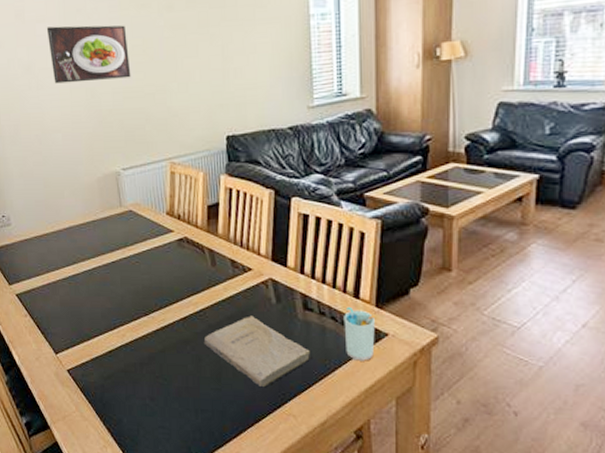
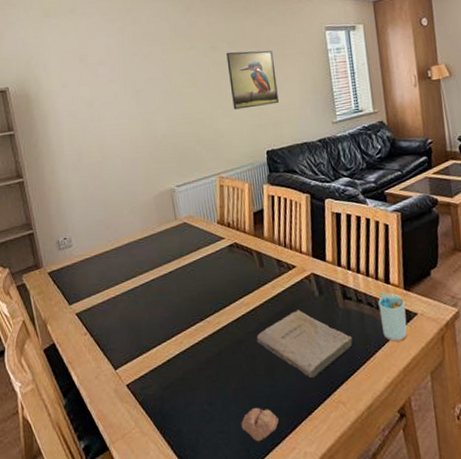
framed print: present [46,25,131,84] -> none [107,64,183,116]
fruit: none [183,409,223,442] -> present [241,408,279,442]
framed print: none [184,12,244,85] -> present [226,50,279,110]

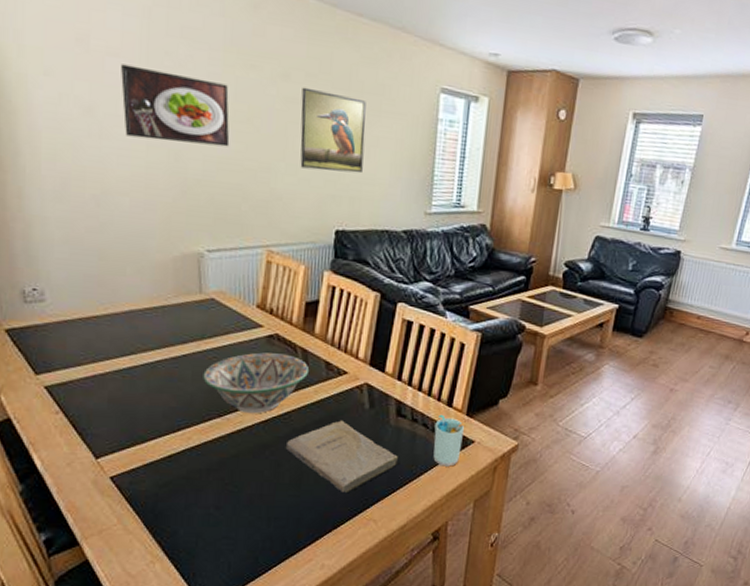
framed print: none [107,64,183,116] -> present [120,64,230,147]
decorative bowl: none [185,258,265,315] -> present [203,352,310,414]
fruit: present [241,408,279,442] -> none [252,517,298,551]

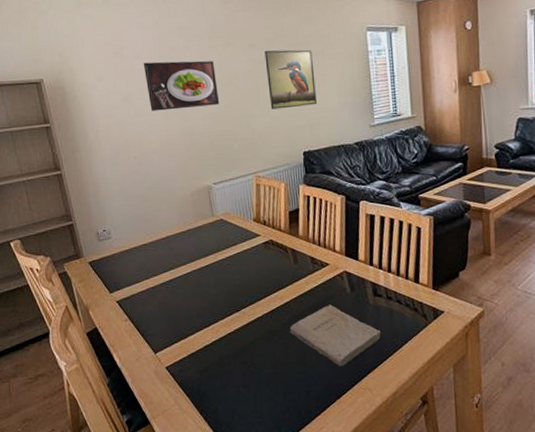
decorative bowl: present [203,352,310,414] -> none [222,255,300,307]
cup: present [433,414,465,467] -> none [407,290,434,336]

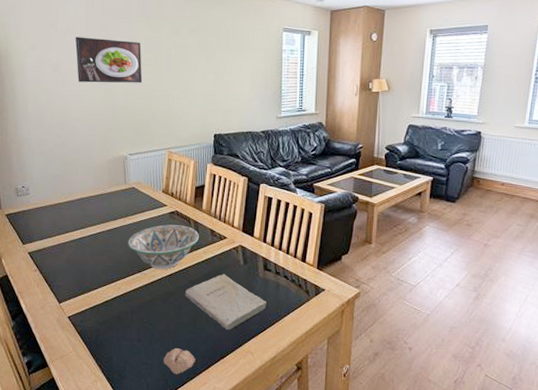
decorative bowl: none [222,255,300,307] -> present [128,224,200,270]
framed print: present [264,49,317,110] -> none [188,38,232,93]
fruit: none [273,391,309,421] -> present [163,348,195,375]

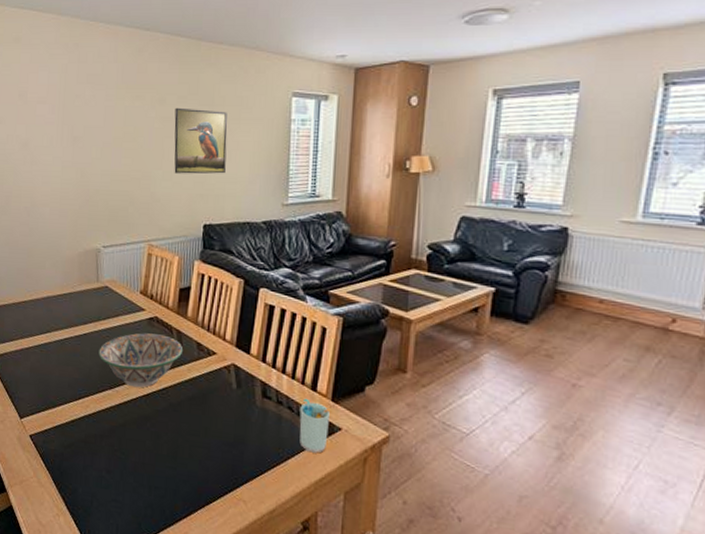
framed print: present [75,37,143,83] -> none [46,108,121,162]
fruit: present [163,348,195,375] -> none [136,485,175,519]
book: present [184,274,269,330] -> none [163,398,267,470]
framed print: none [188,38,232,93] -> present [174,107,228,174]
cup: none [293,268,317,310] -> present [299,398,331,453]

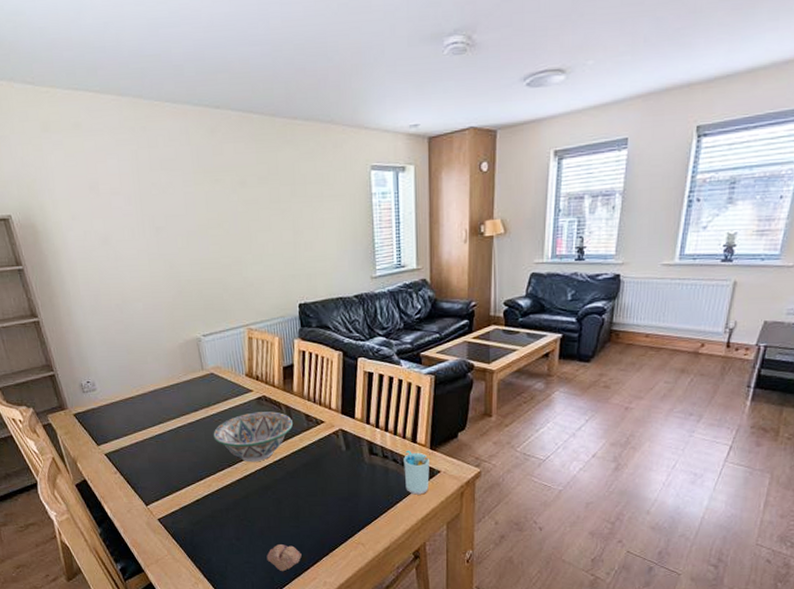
fruit: none [136,485,175,519] -> present [266,544,302,572]
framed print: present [174,107,228,174] -> none [257,189,314,257]

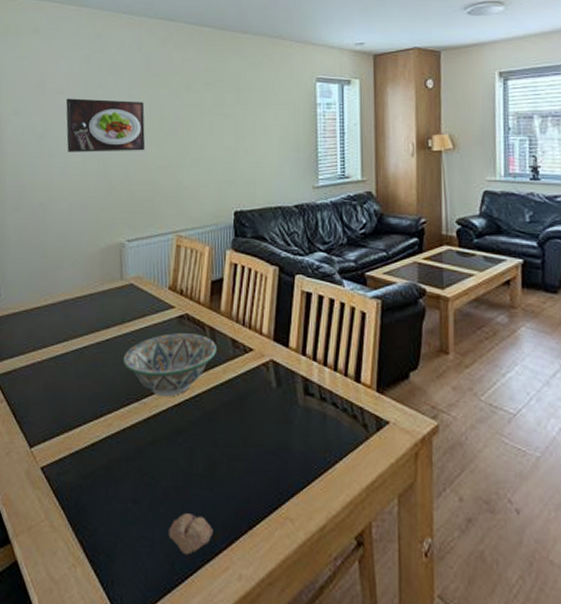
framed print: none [121,199,208,255] -> present [65,98,146,152]
cup: present [403,450,430,495] -> none [345,391,377,453]

